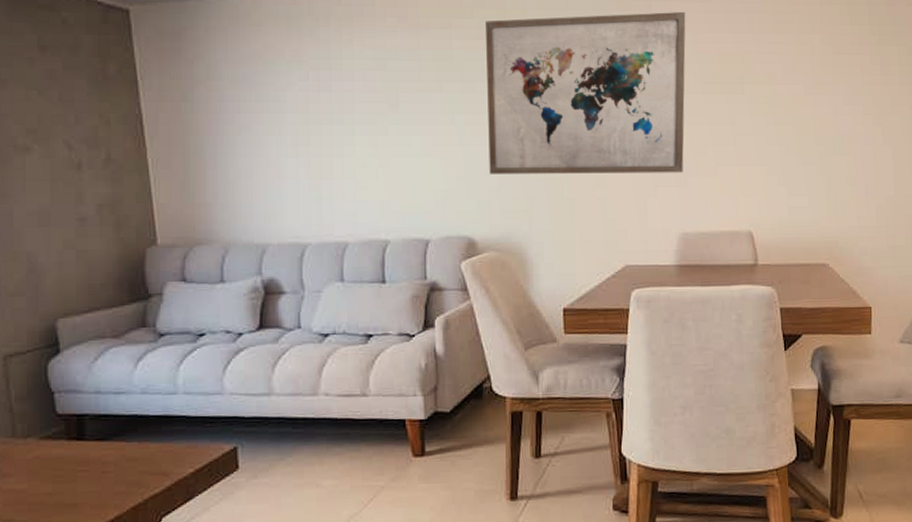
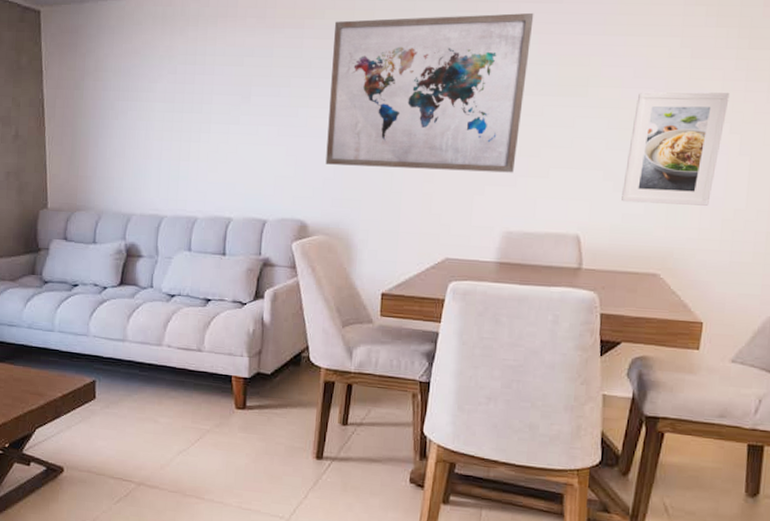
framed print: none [786,86,869,195] -> present [621,92,730,206]

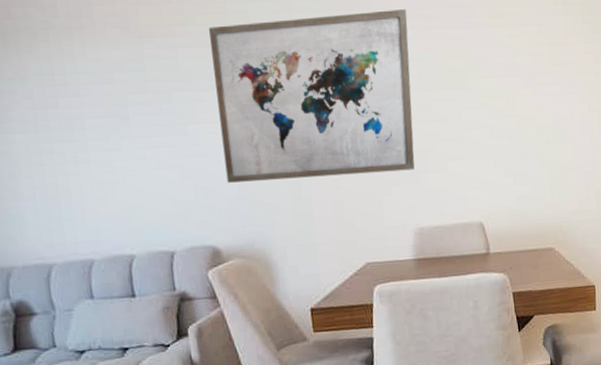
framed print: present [621,92,730,206] -> none [510,75,584,185]

